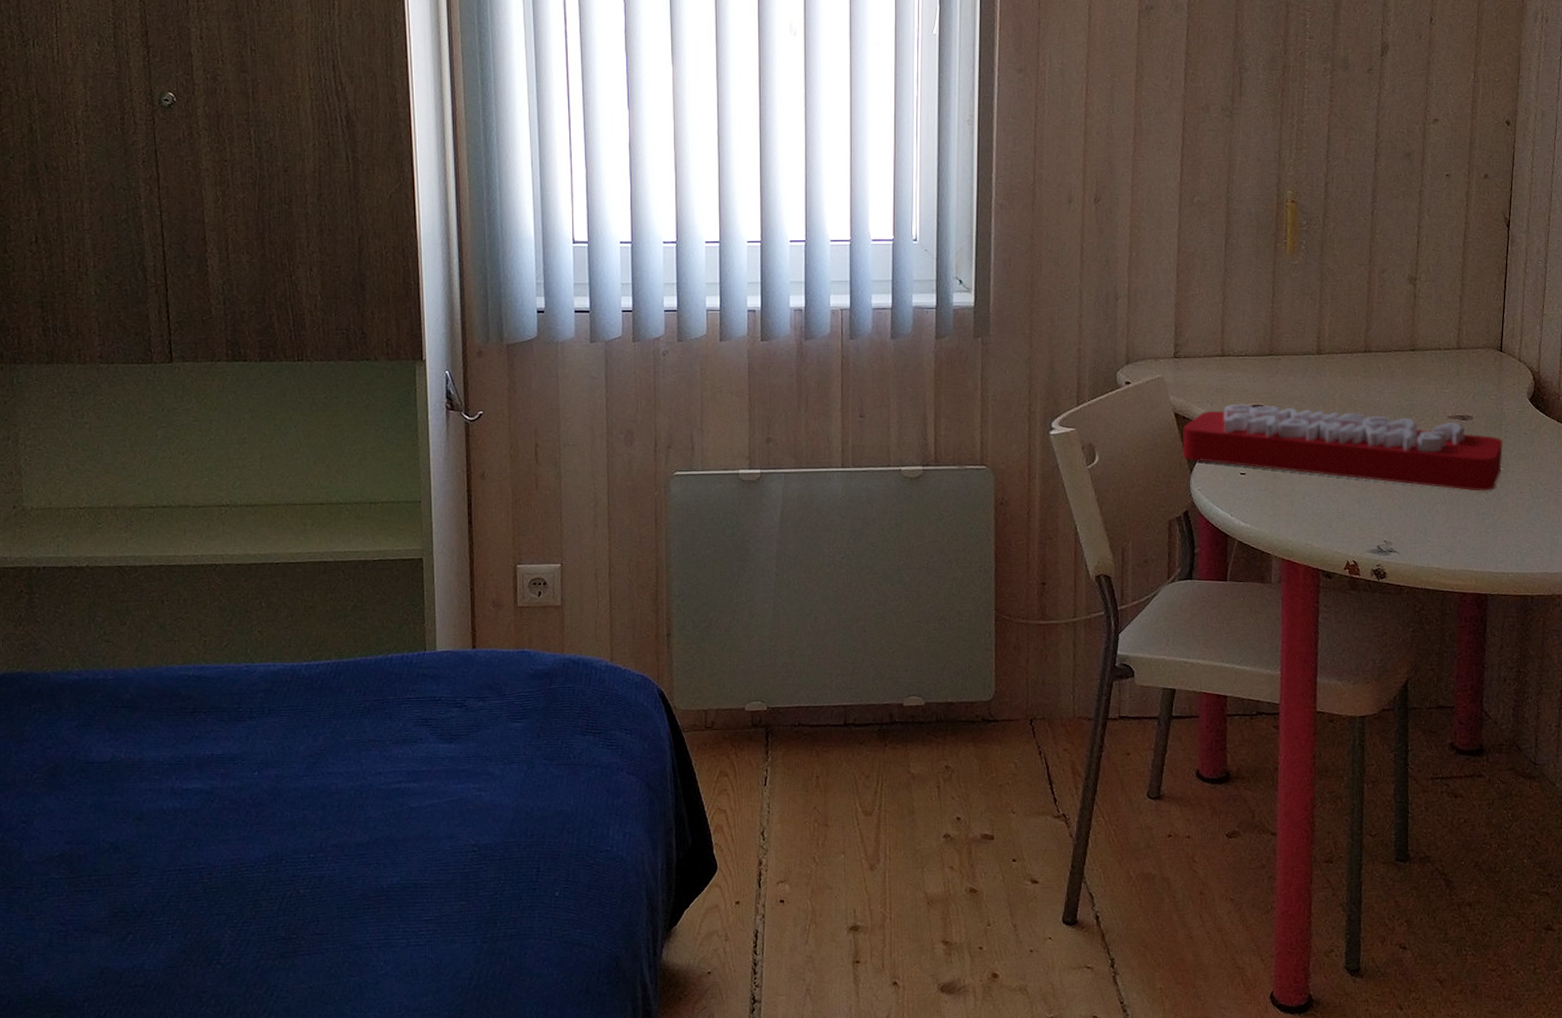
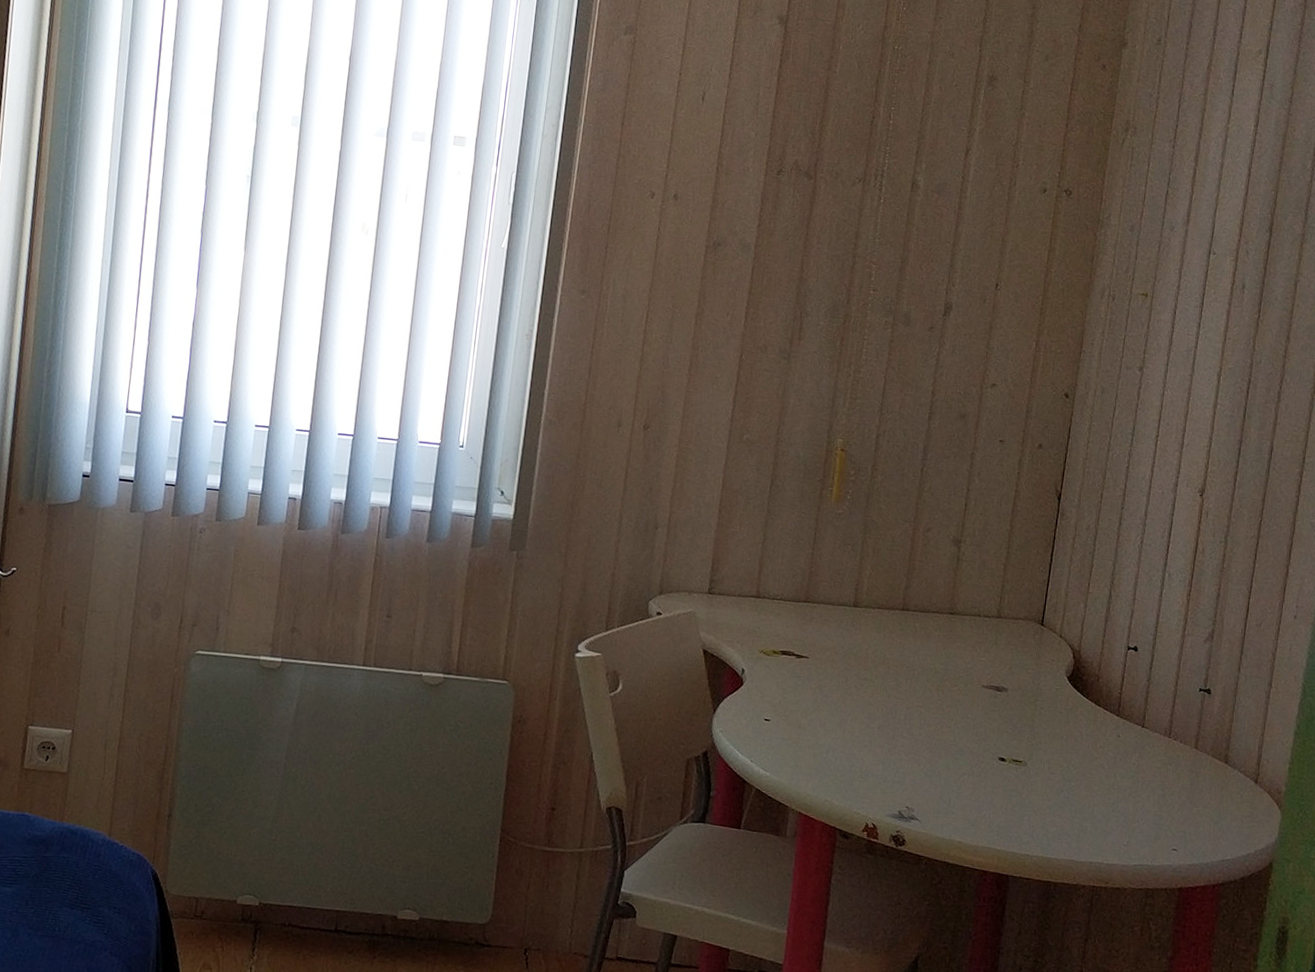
keyboard: present [1182,403,1504,491] -> none [707,647,1038,768]

